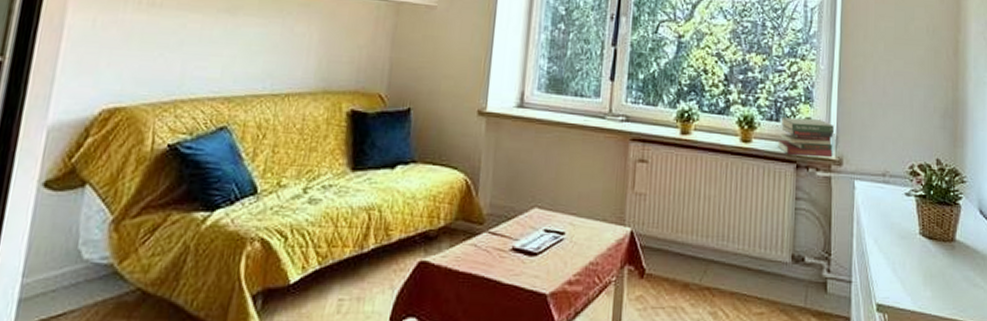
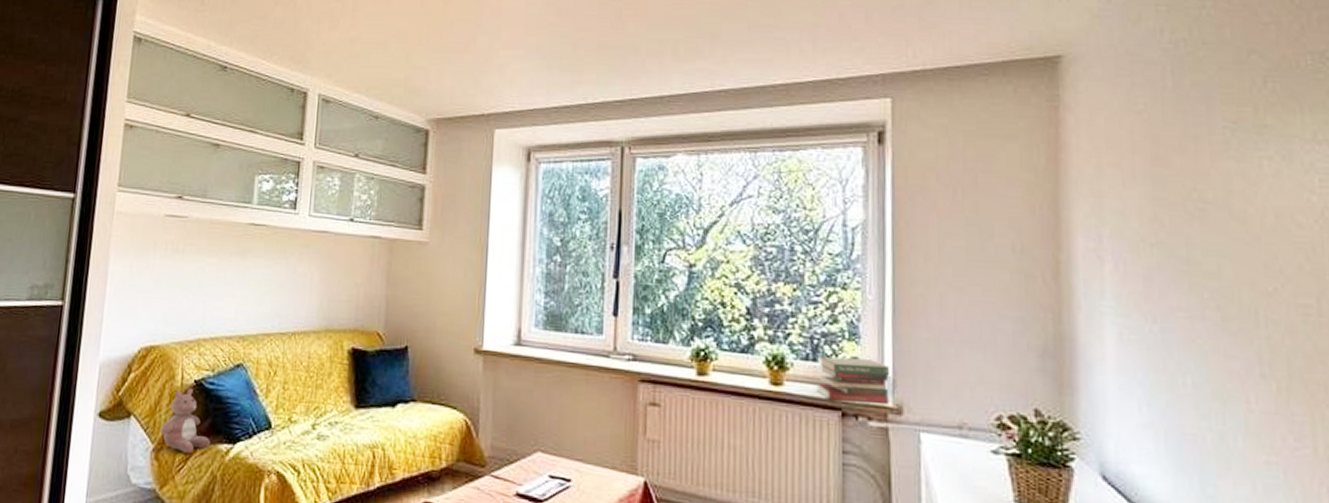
stuffed animal: none [122,153,184,224] -> present [160,388,210,454]

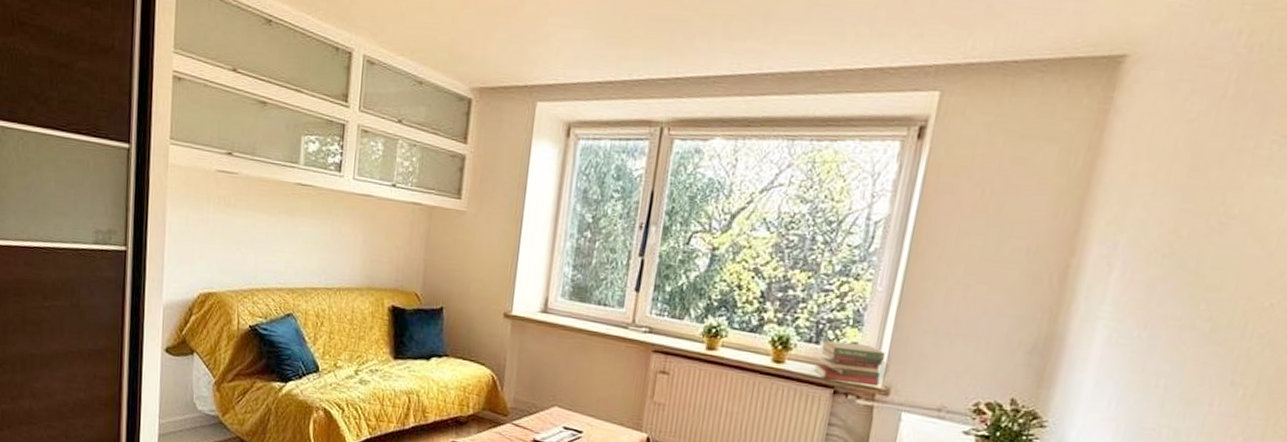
stuffed animal: present [160,388,210,454] -> none [221,332,265,389]

